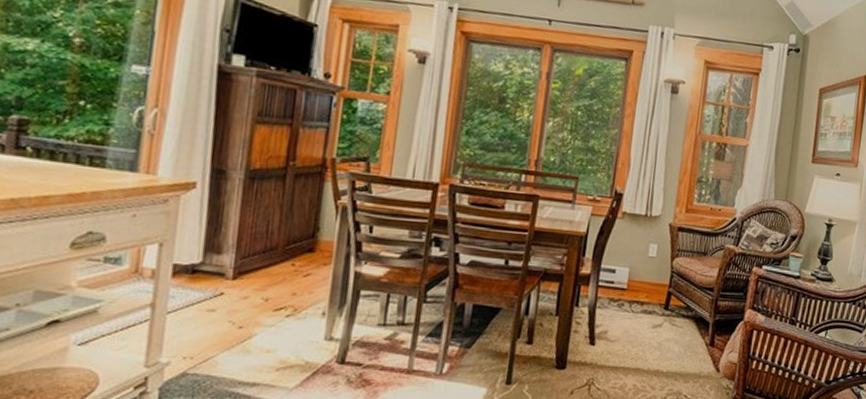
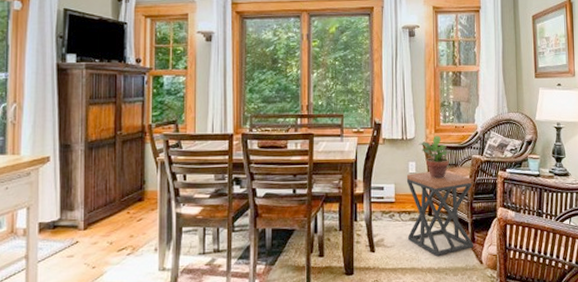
stool: none [636,257,721,359] -> present [406,171,473,257]
potted plant: none [664,216,707,268] -> present [418,135,456,179]

